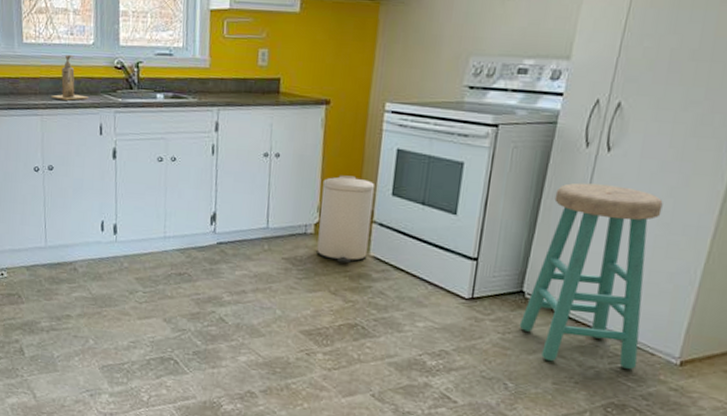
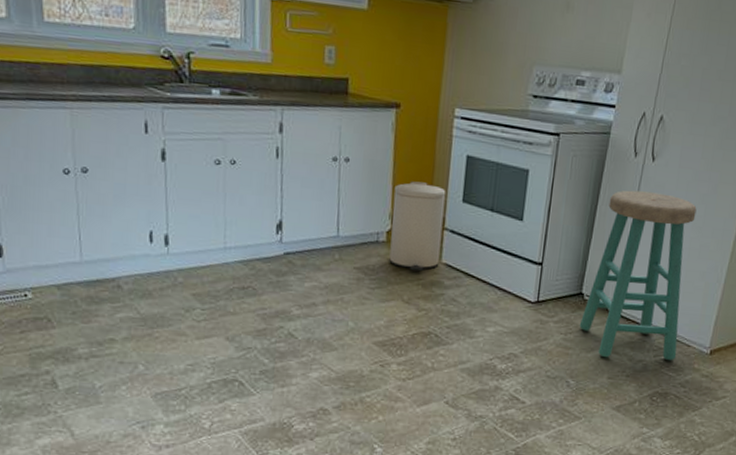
soap dispenser: present [50,55,89,101] -> none [81,39,130,93]

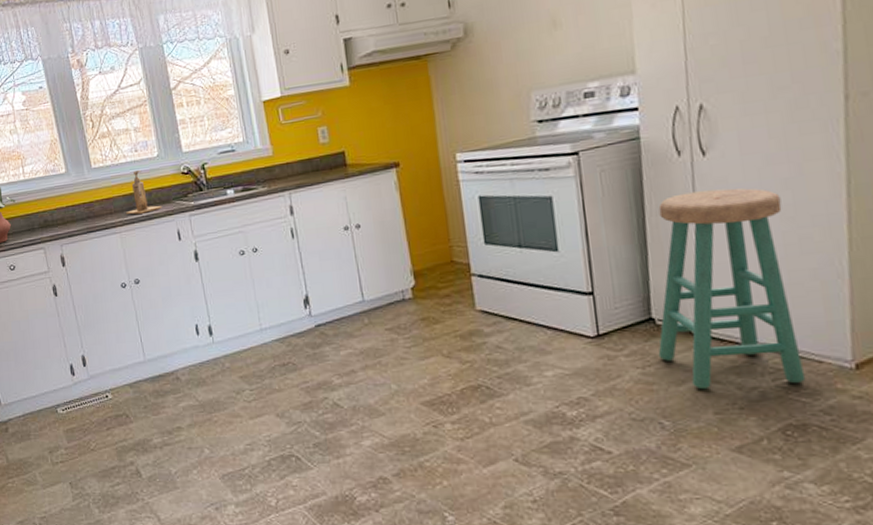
soap dispenser: none [81,39,130,93] -> present [125,170,162,215]
pedal bin: present [389,181,446,272] -> none [410,232,474,324]

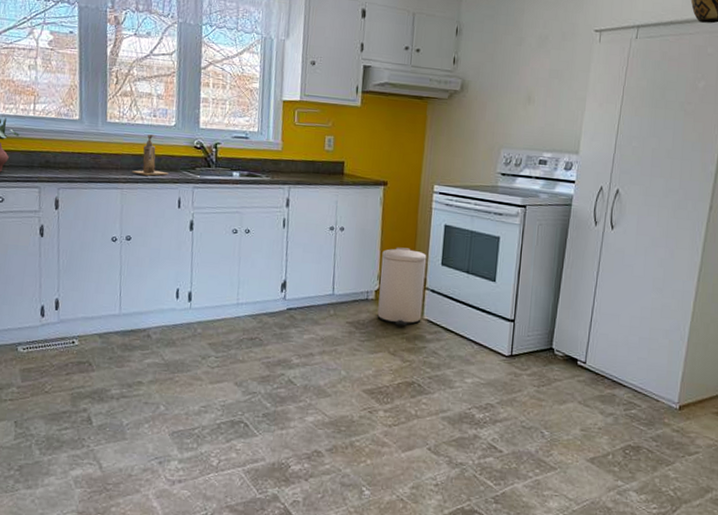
pedal bin: none [410,232,474,324] -> present [377,247,427,327]
stool: present [658,188,806,390] -> none [551,255,656,415]

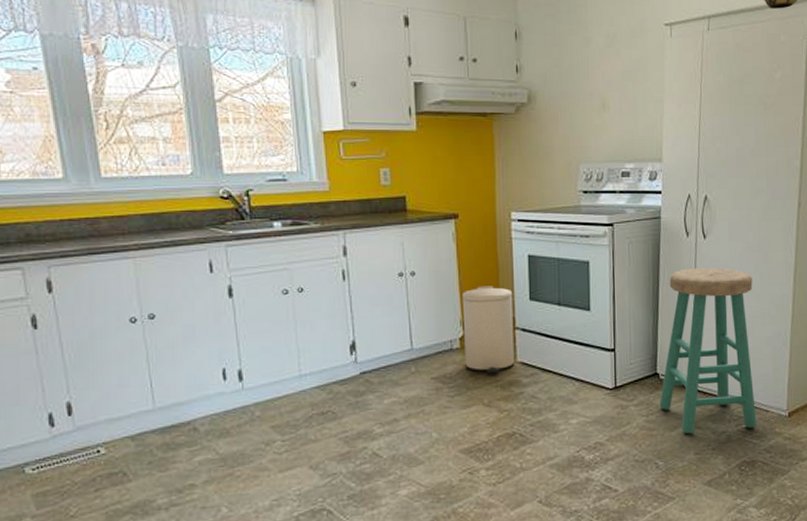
soap dispenser: present [131,134,169,176] -> none [143,188,192,238]
stool: none [551,255,656,415] -> present [659,268,757,434]

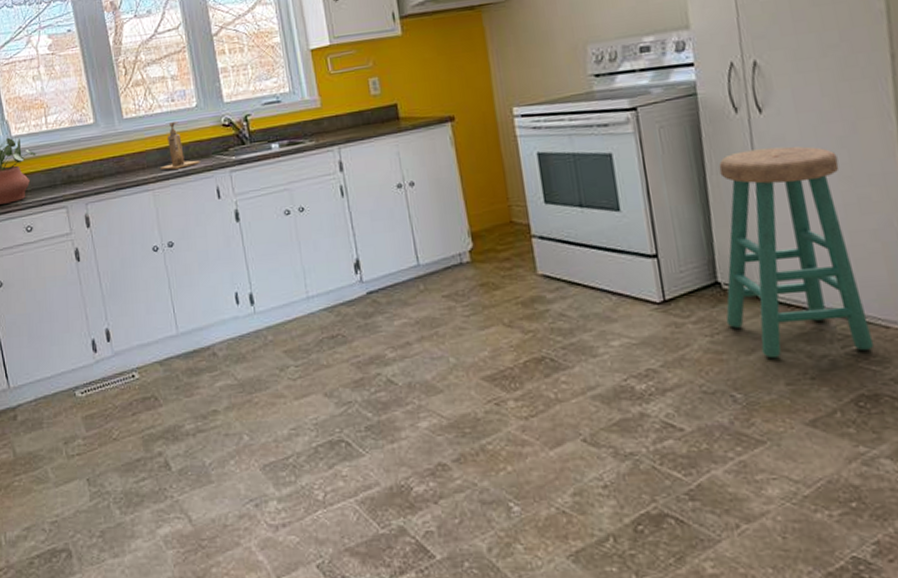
soap dispenser: none [143,188,192,238] -> present [159,121,200,170]
pedal bin: present [462,286,515,374] -> none [467,190,535,289]

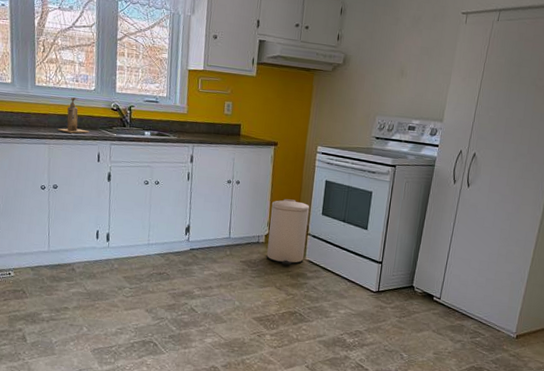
pedal bin: none [467,190,535,289] -> present [266,198,310,266]
stool: present [718,146,875,359] -> none [411,208,503,342]

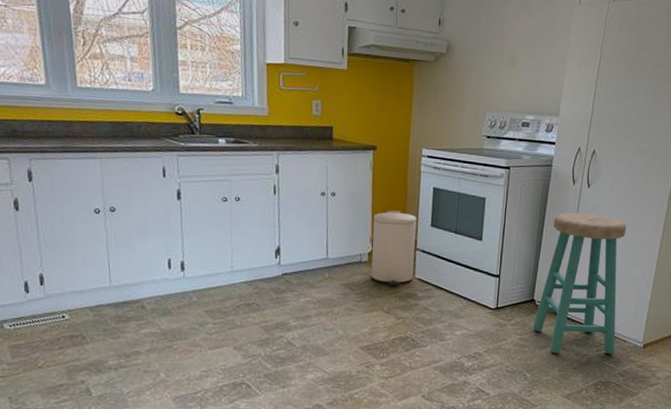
soap dispenser: present [57,97,89,134] -> none [109,100,150,145]
stool: none [411,208,503,342] -> present [532,212,627,355]

